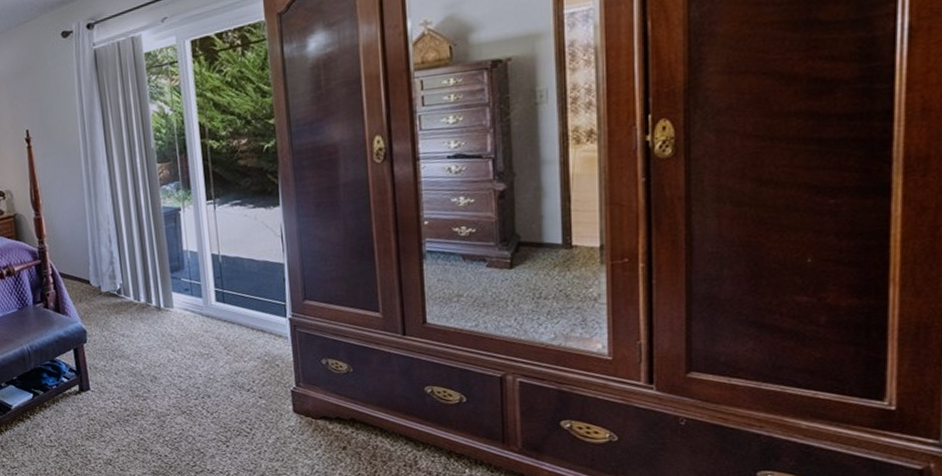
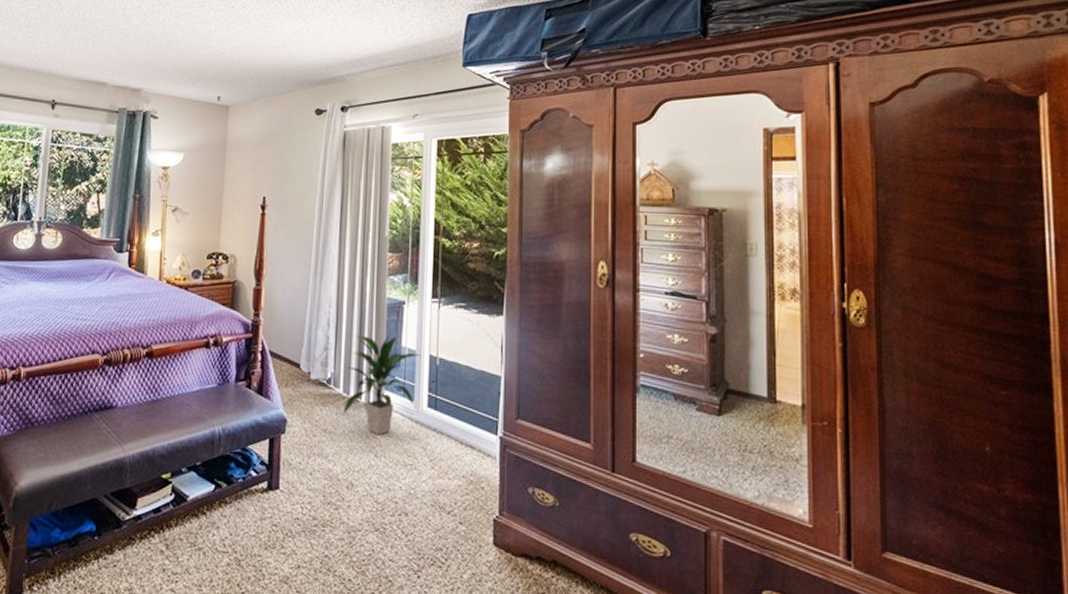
indoor plant: none [135,239,204,333] -> present [343,333,422,436]

